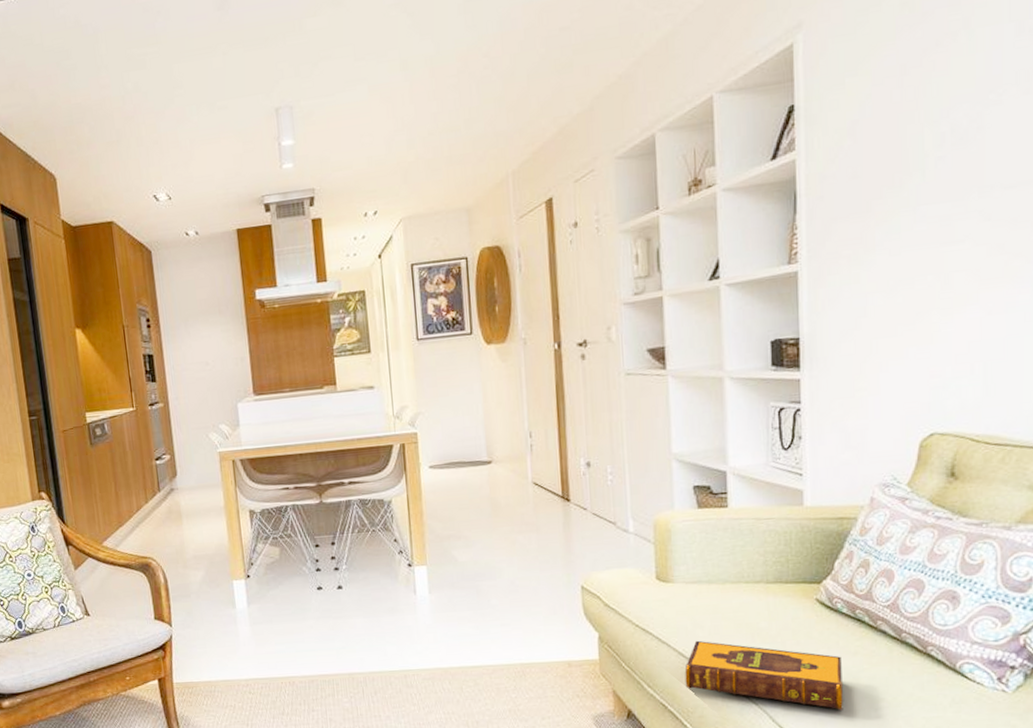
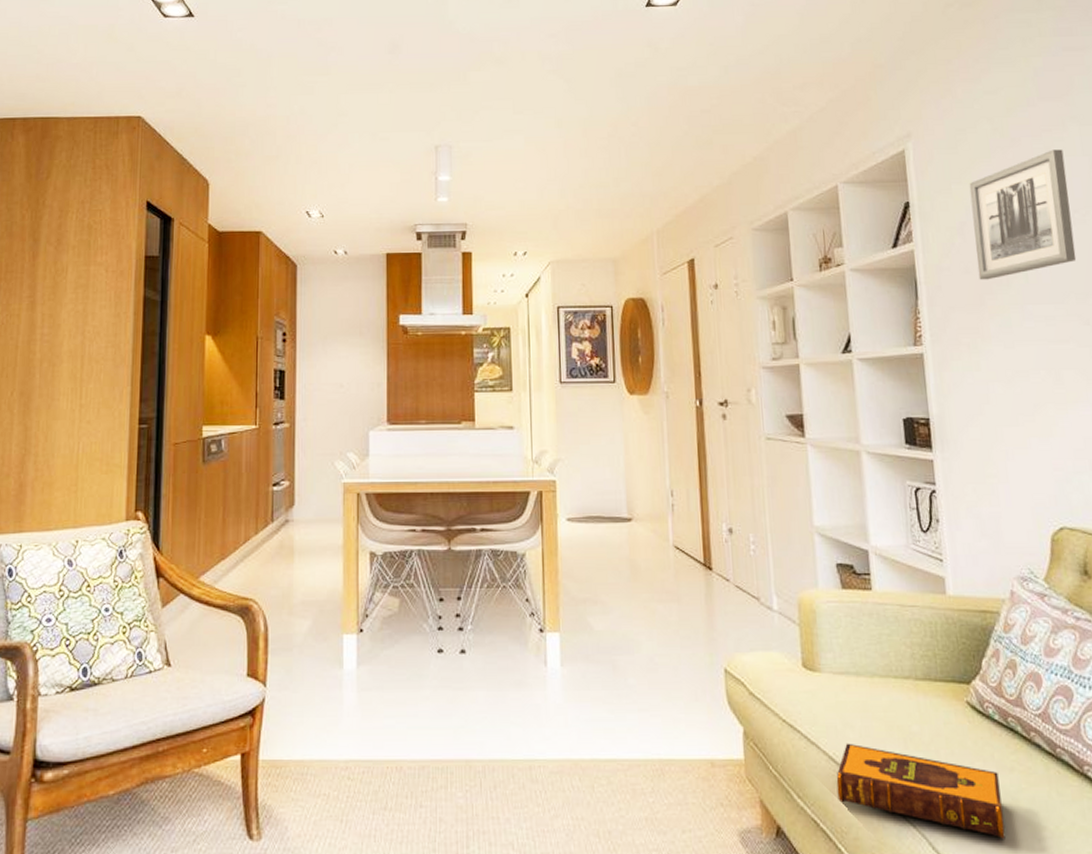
wall art: none [866,17,986,185] -> present [969,149,1077,280]

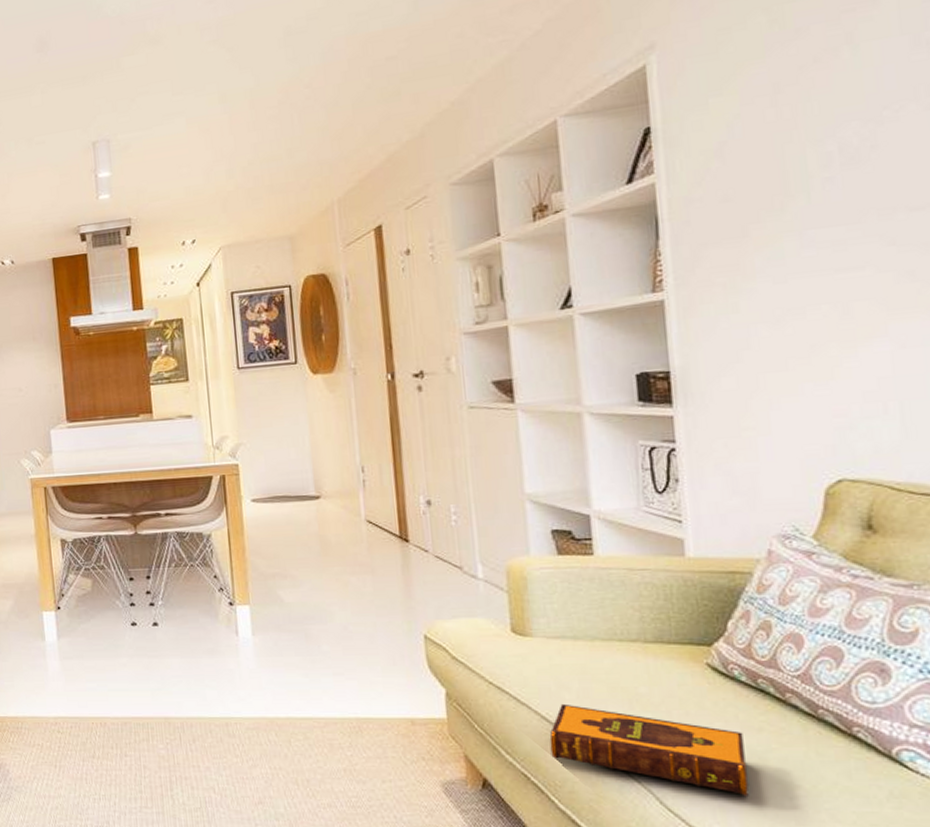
wall art: present [969,149,1077,280] -> none [733,31,882,208]

